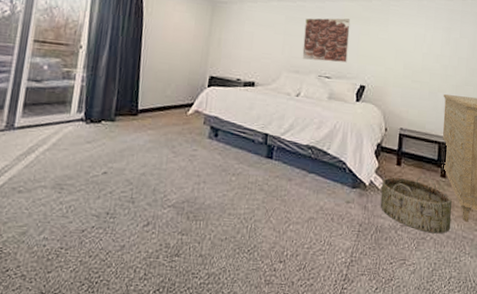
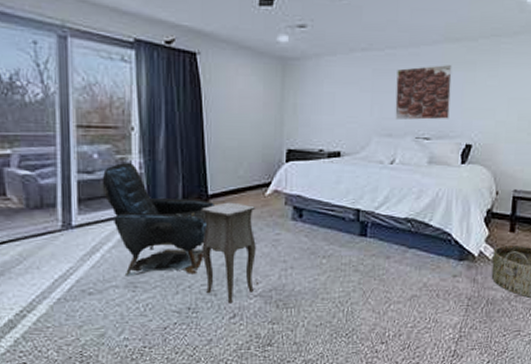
armchair: none [47,75,142,181] -> present [102,162,214,276]
side table: none [125,117,177,212] -> present [201,202,260,304]

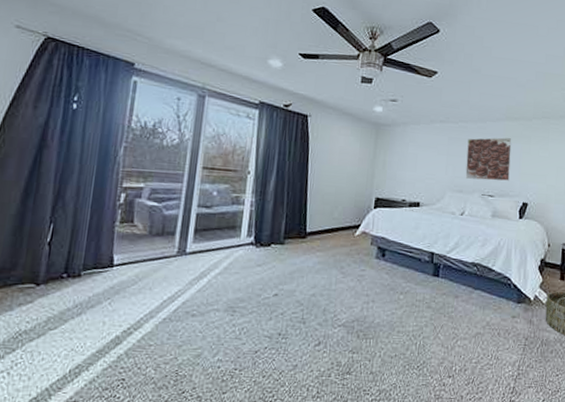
armchair: present [102,162,214,276] -> none [217,200,311,303]
side table: present [201,202,260,304] -> none [296,239,345,332]

